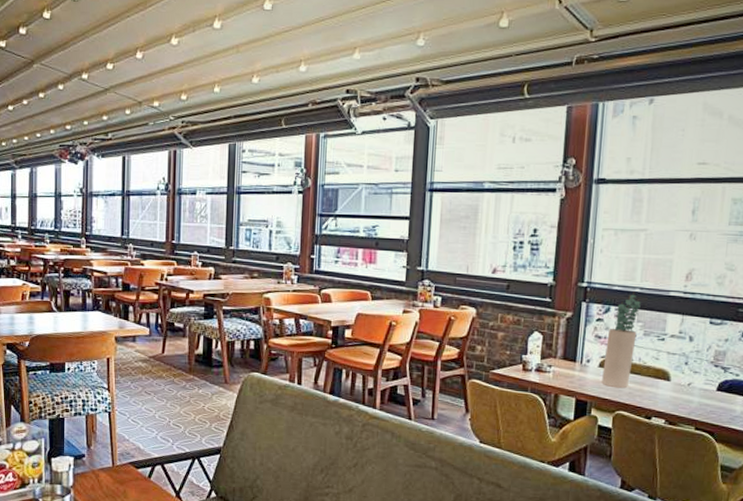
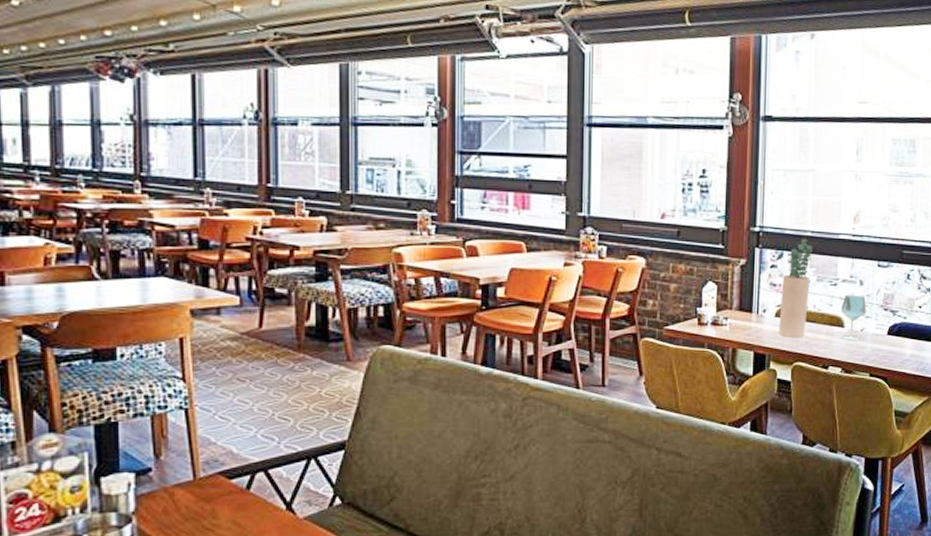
wine glass: none [666,349,695,396] -> present [841,294,866,342]

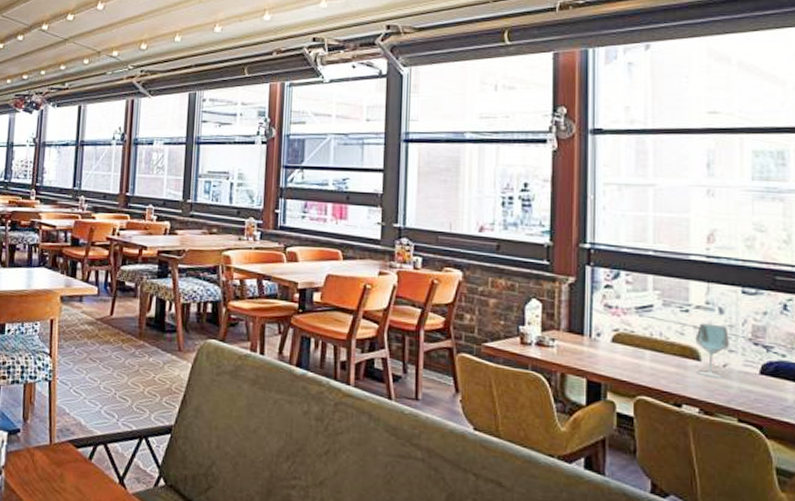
vase: present [779,235,813,338] -> none [617,254,656,369]

